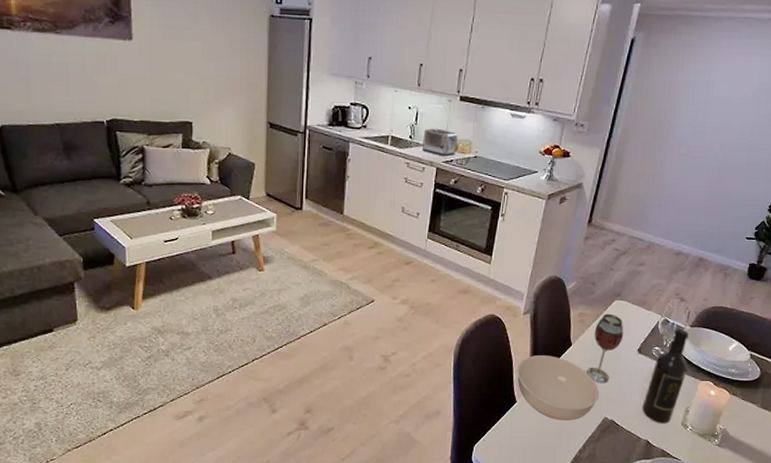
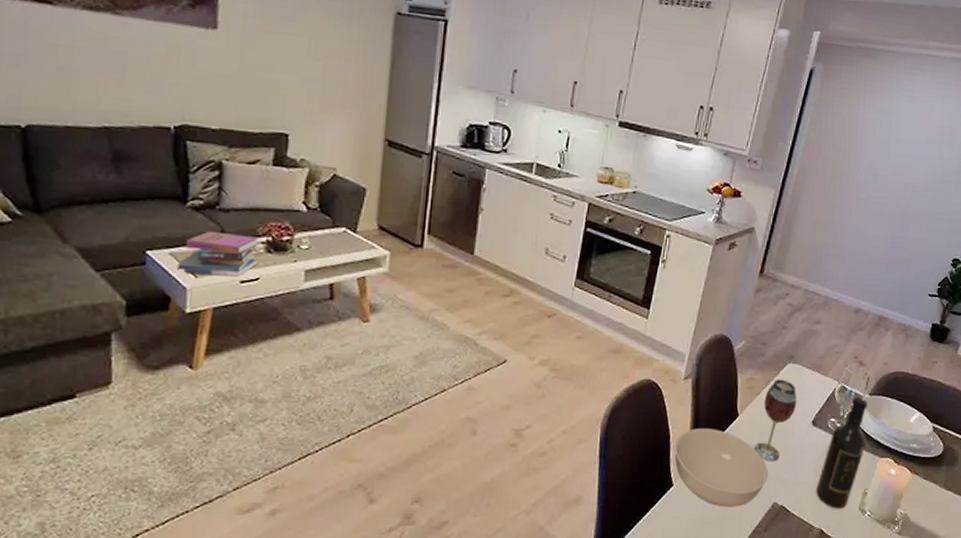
books: none [117,202,176,237] -> present [177,231,259,277]
toaster: present [422,128,458,157] -> none [572,156,615,191]

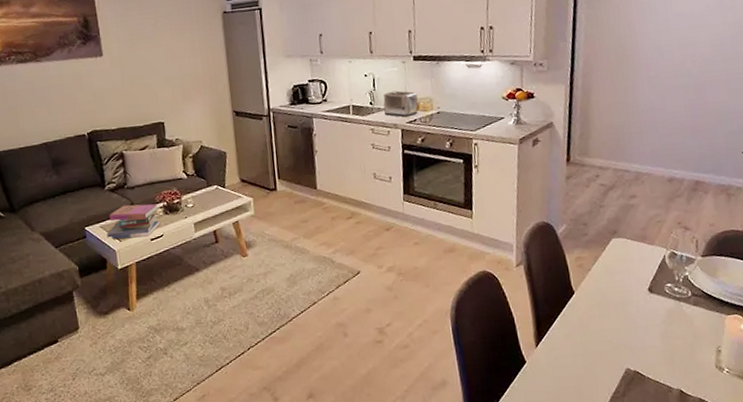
toaster: none [572,156,615,191] -> present [383,90,418,118]
bowl: present [674,428,769,507] -> none [520,307,616,378]
wineglass: present [754,379,797,462] -> none [596,253,630,331]
wine bottle: present [816,396,868,509] -> none [666,259,709,369]

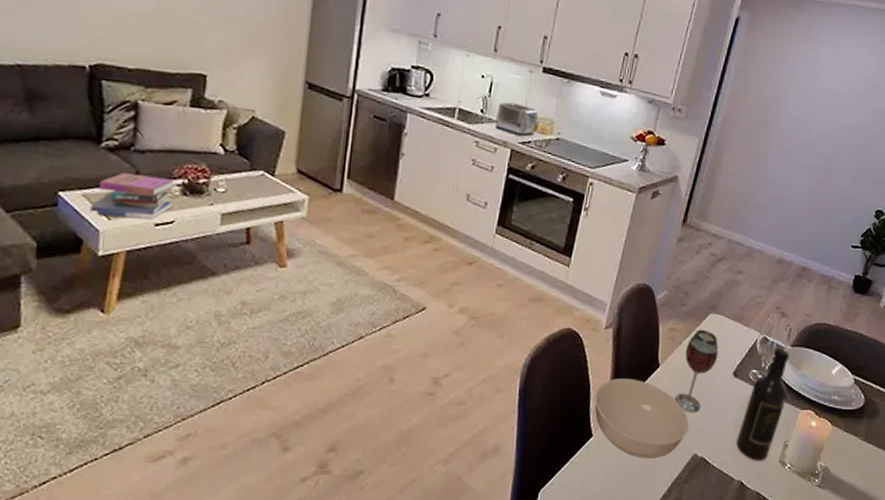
bowl: none [520,307,616,378] -> present [594,378,689,458]
wineglass: none [596,253,630,331] -> present [675,329,719,413]
wine bottle: none [666,259,709,369] -> present [736,347,789,461]

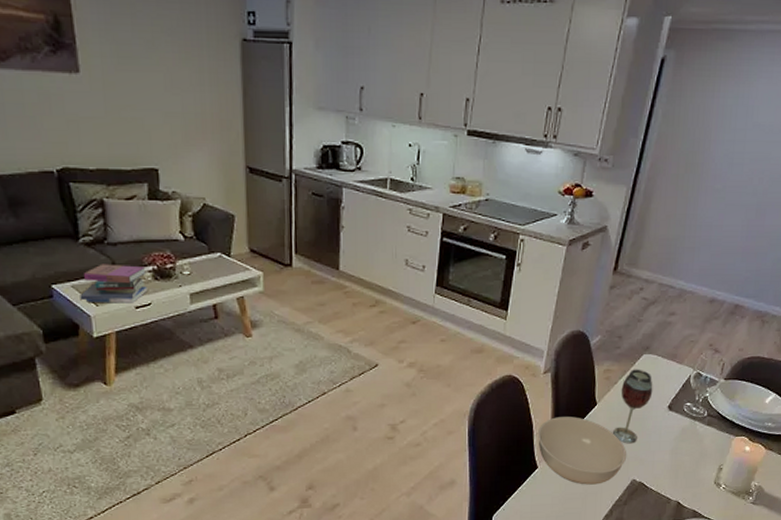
toaster: present [495,102,538,137] -> none [425,168,466,201]
wine bottle: present [736,347,789,461] -> none [673,381,723,483]

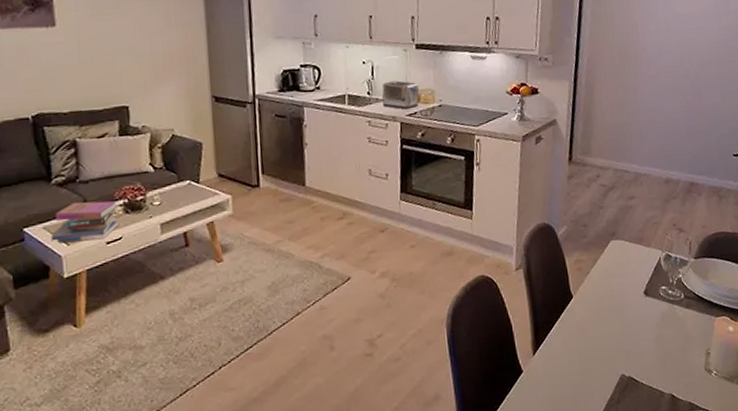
toaster: none [425,168,466,201] -> present [381,80,419,110]
bowl: present [538,416,627,485] -> none [518,312,612,386]
wineglass: present [613,369,653,444] -> none [593,256,627,336]

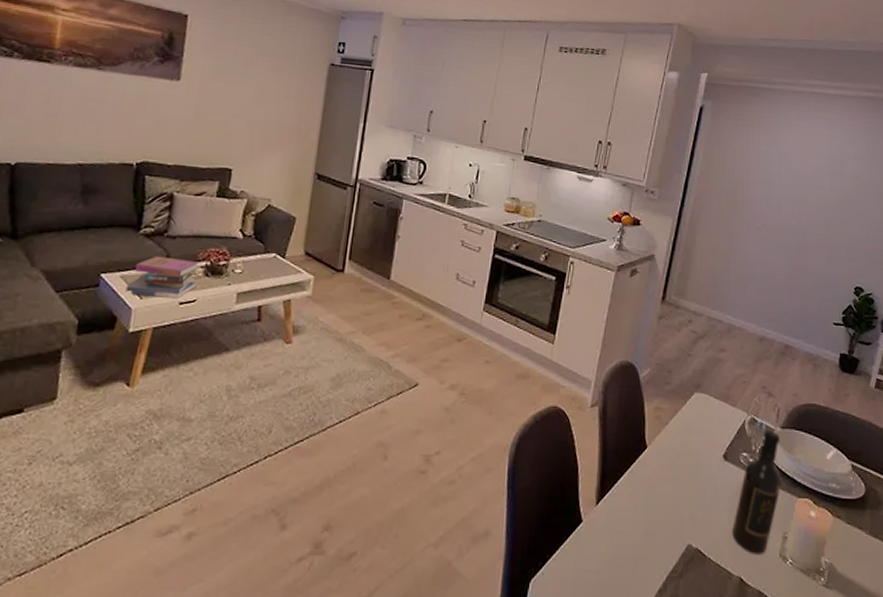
toaster: present [381,80,419,110] -> none [481,187,521,219]
wine bottle: none [659,261,700,373] -> present [732,429,781,555]

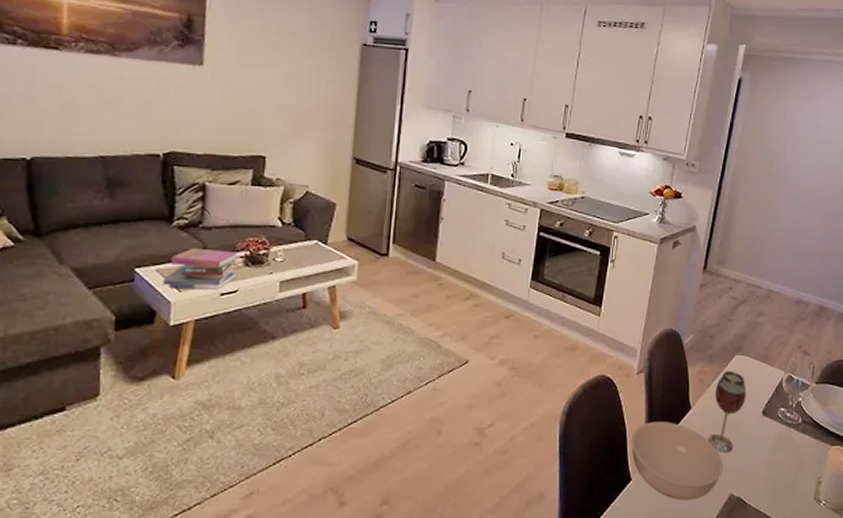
bowl: none [583,459,681,548] -> present [631,422,724,500]
wineglass: none [665,408,706,499] -> present [709,370,746,453]
wine bottle: present [732,429,781,555] -> none [771,385,816,499]

